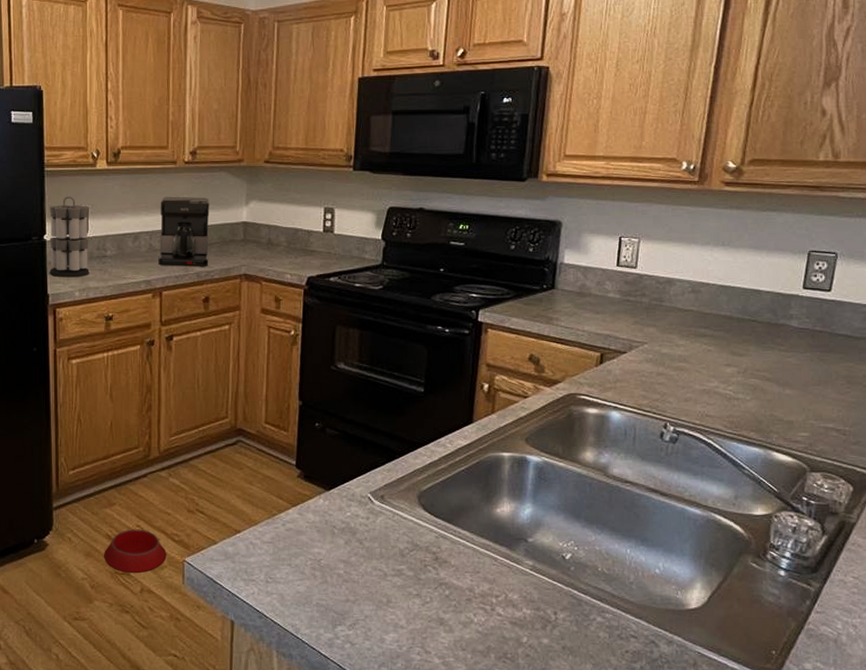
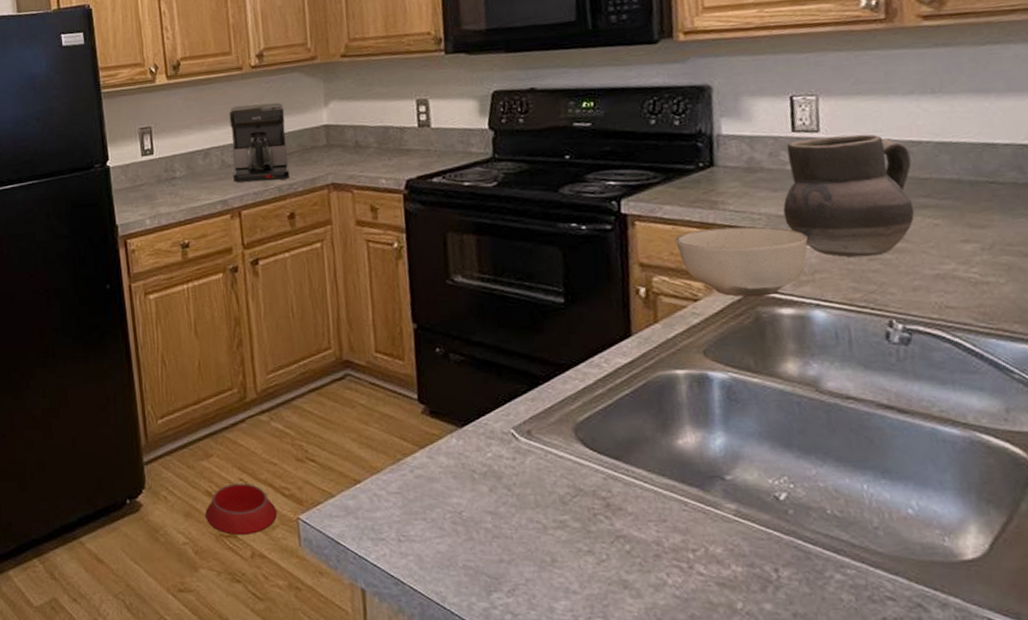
spice rack: present [49,195,89,278] -> none [109,116,159,206]
bowl: none [517,340,616,398] -> present [675,226,808,297]
ceramic jug: none [601,273,699,372] -> present [782,134,915,257]

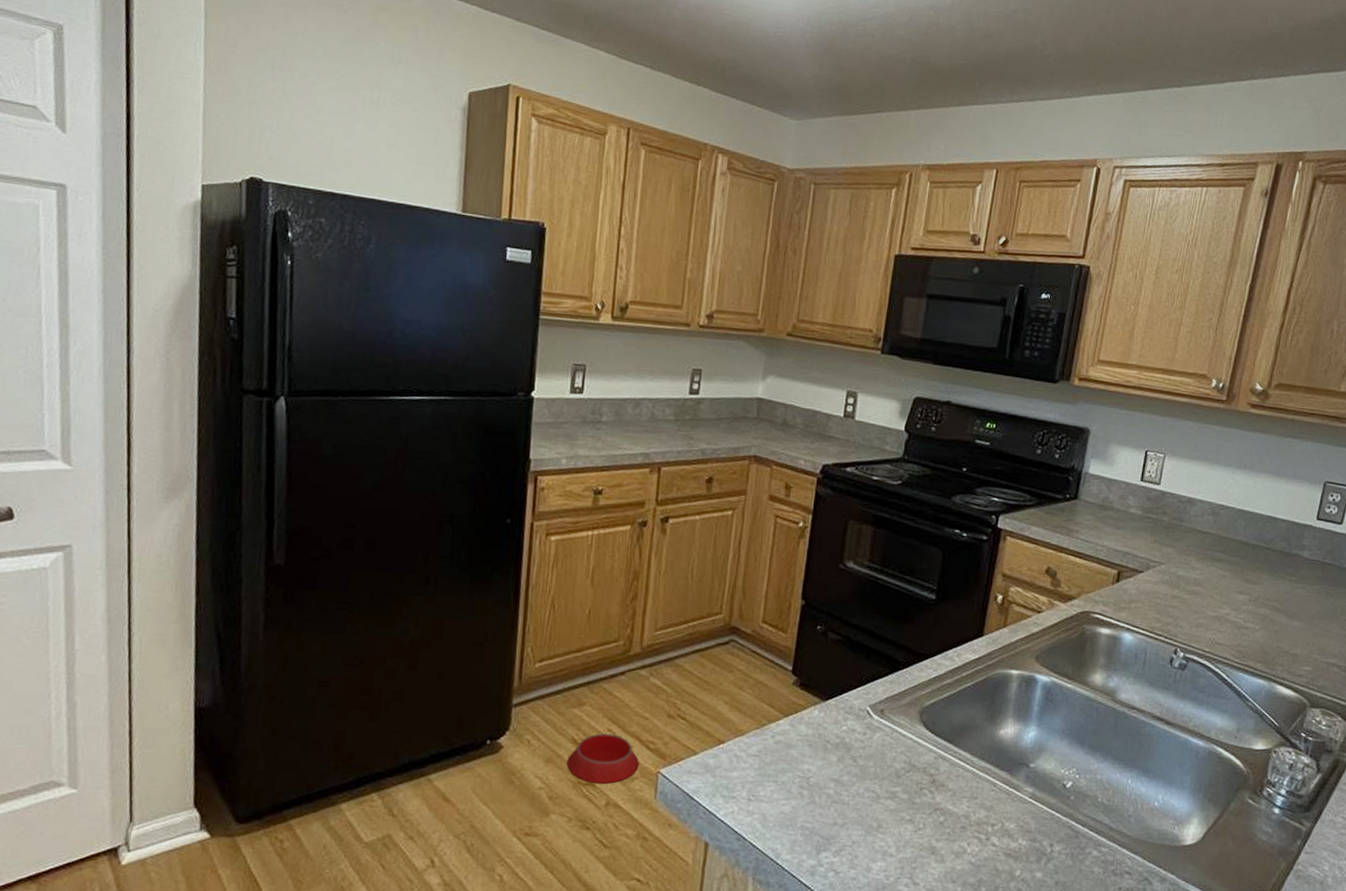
coffee maker: present [229,102,290,183] -> none [660,361,723,445]
bowl: present [675,226,808,297] -> none [1034,552,1133,616]
ceramic jug: present [782,134,915,257] -> none [1119,489,1218,595]

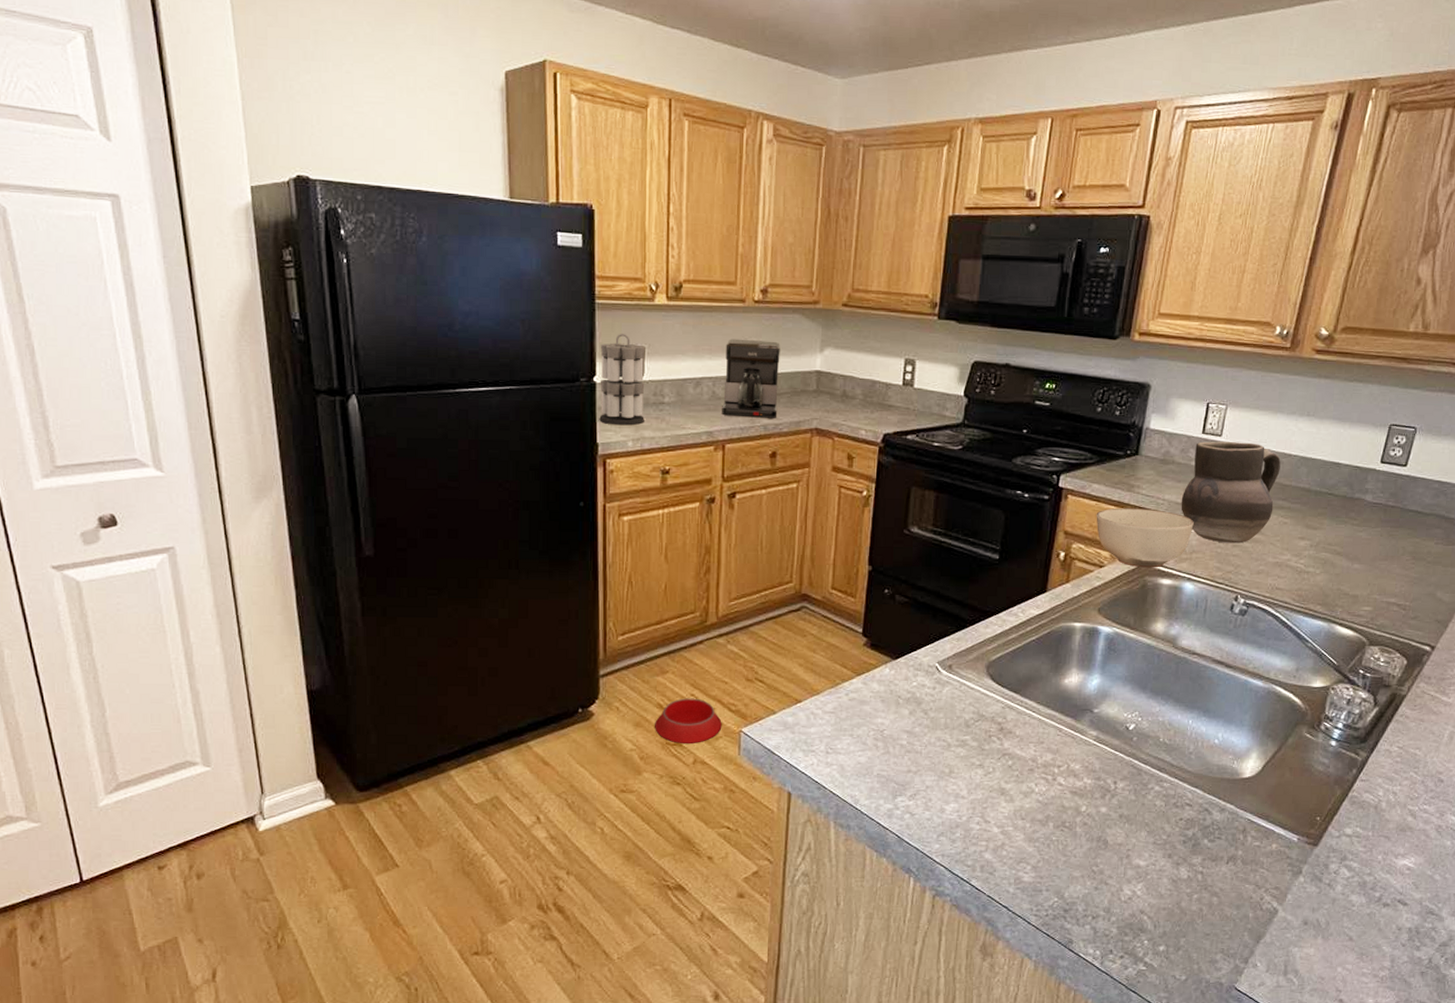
spice rack: none [534,349,587,443] -> present [599,333,645,426]
coffee maker: none [660,361,723,445] -> present [722,339,780,419]
bowl: none [1034,552,1133,616] -> present [1096,508,1194,568]
ceramic jug: none [1119,489,1218,595] -> present [1181,441,1281,543]

